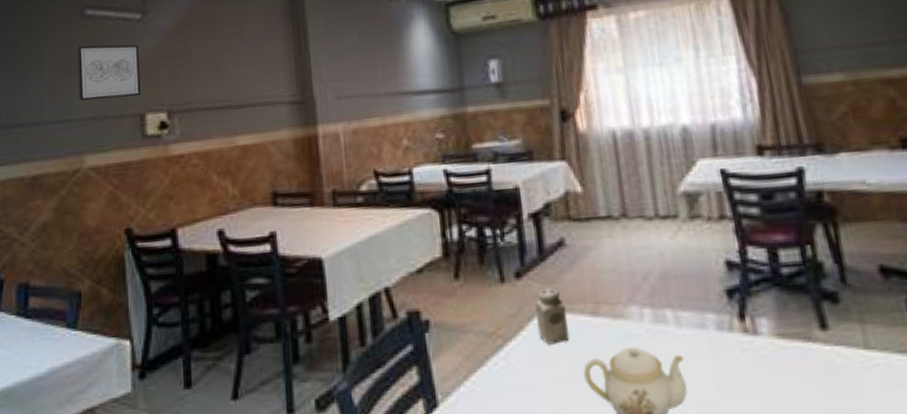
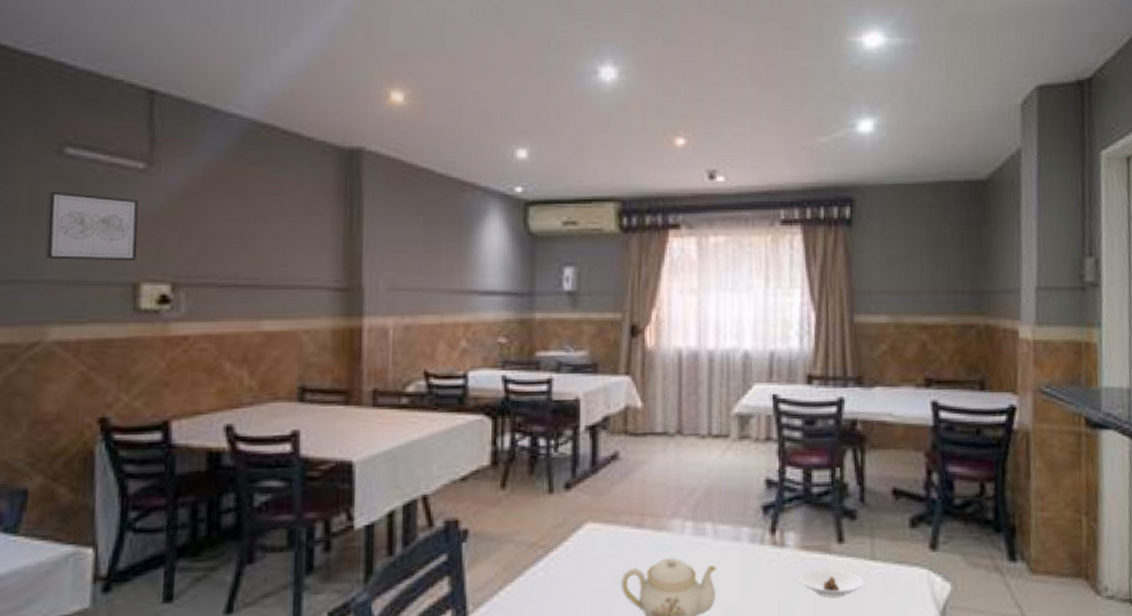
salt shaker: present [535,287,569,345] -> none [580,499,612,556]
saucer: none [779,359,861,393] -> present [799,569,864,598]

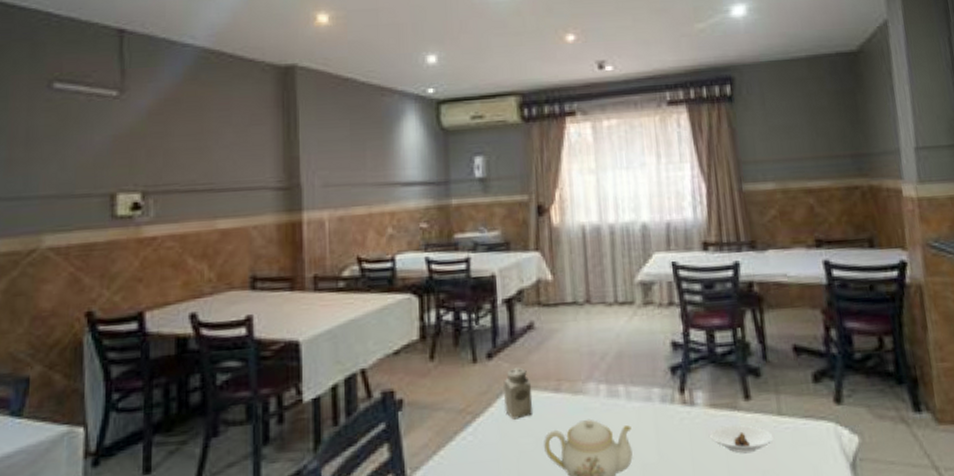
wall art: present [44,191,139,262] -> none [39,120,114,178]
salt shaker: none [580,499,612,556] -> present [503,367,533,420]

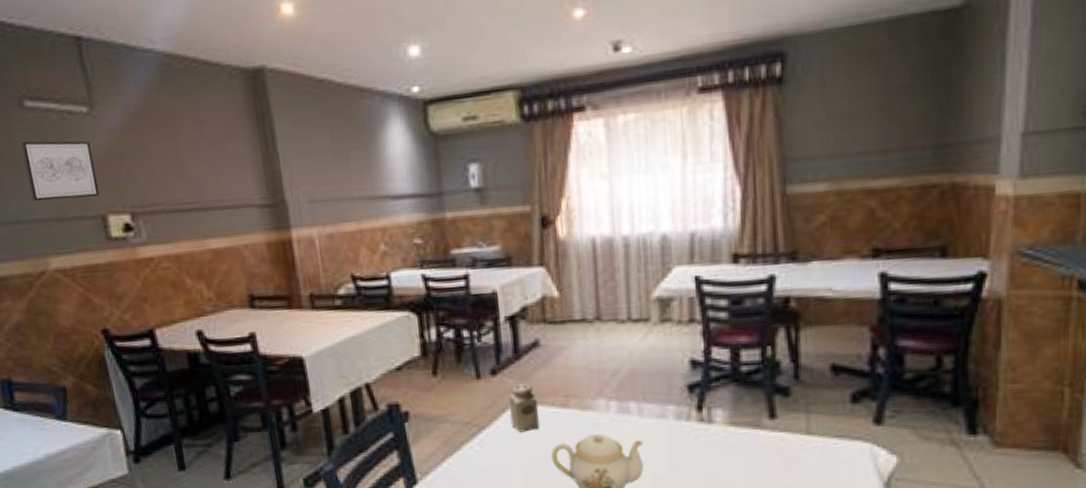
wall art: none [39,120,114,178] -> present [20,141,100,201]
saucer: present [710,425,774,454] -> none [728,443,799,470]

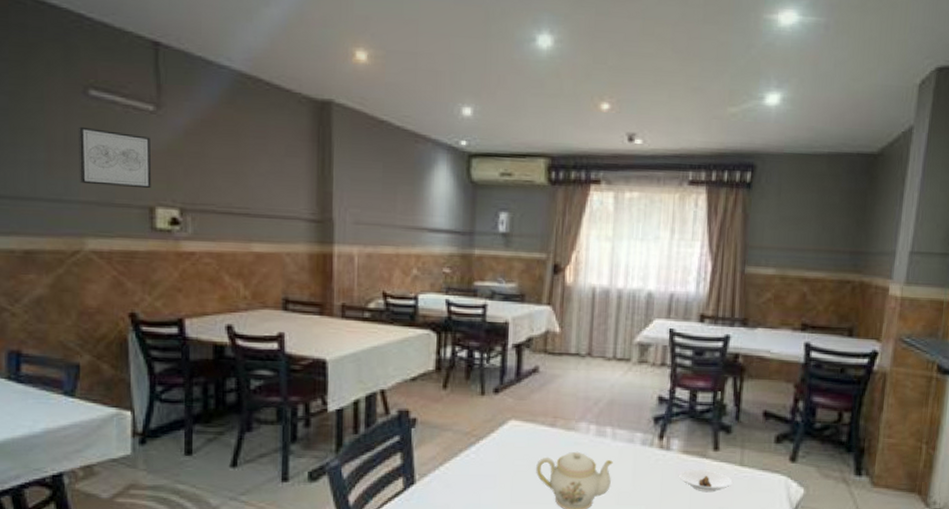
salt shaker: present [508,383,539,432] -> none [505,403,531,445]
saucer: none [728,443,799,470] -> present [679,470,733,493]

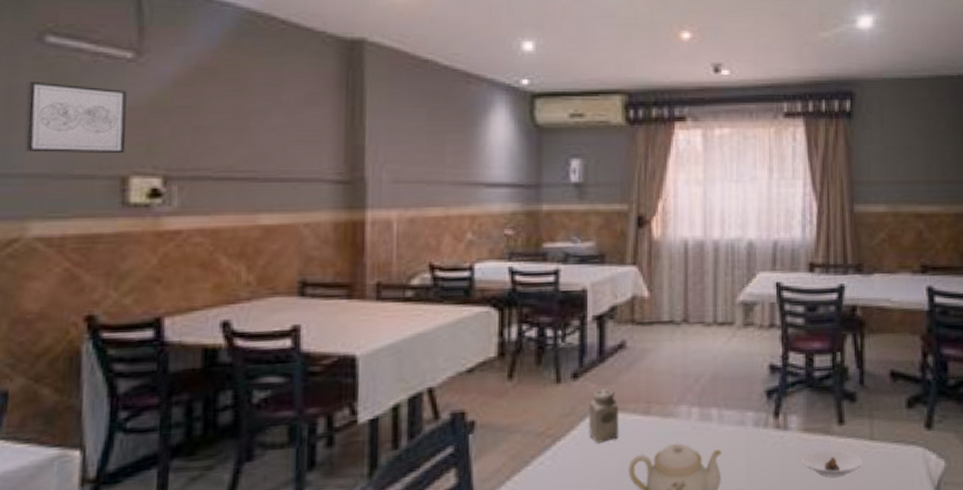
salt shaker: none [505,403,531,445] -> present [587,388,619,443]

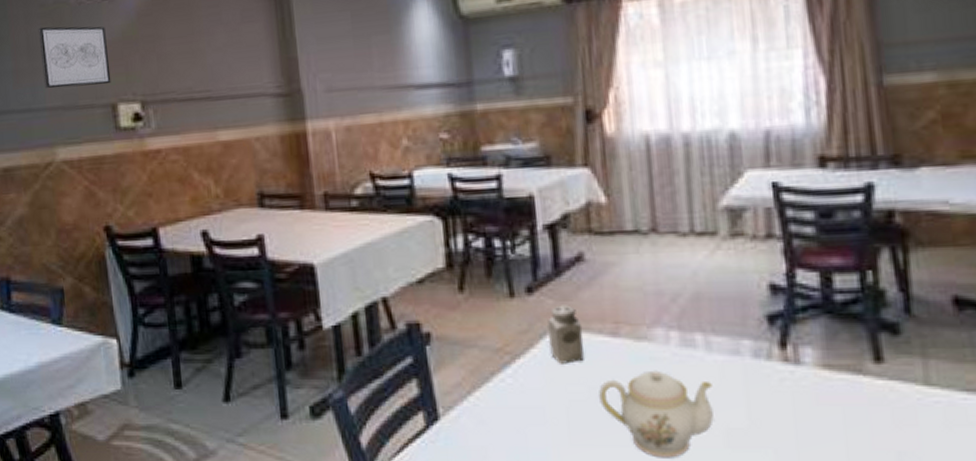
saucer: present [801,450,864,478] -> none [821,394,916,429]

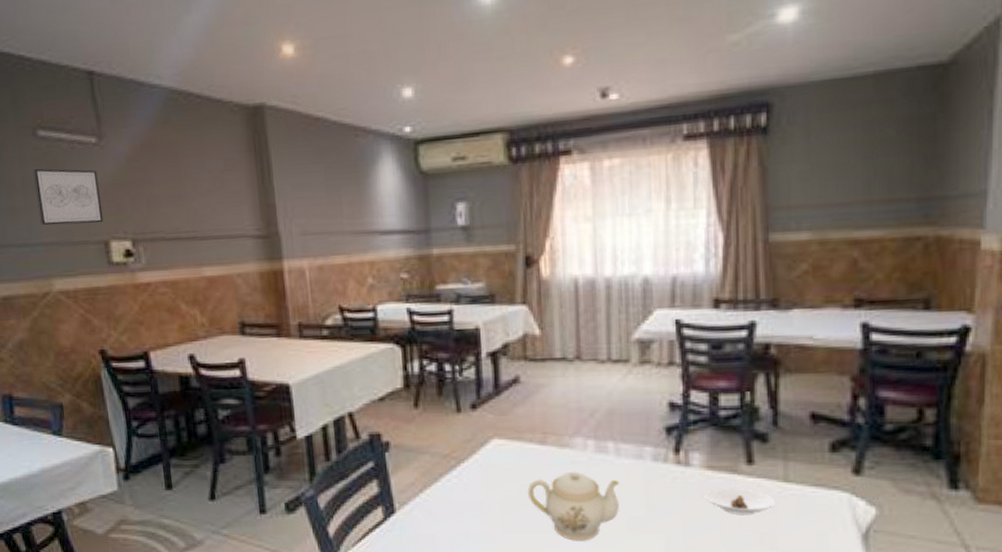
salt shaker: present [547,305,584,364] -> none [487,419,517,467]
saucer: none [821,394,916,429] -> present [704,489,776,516]

